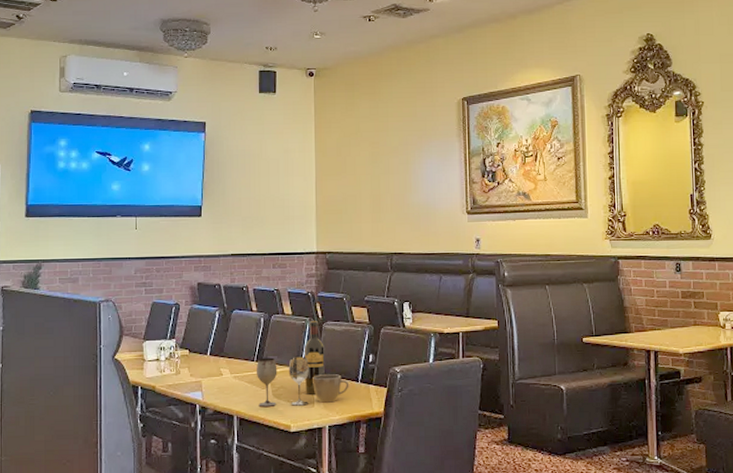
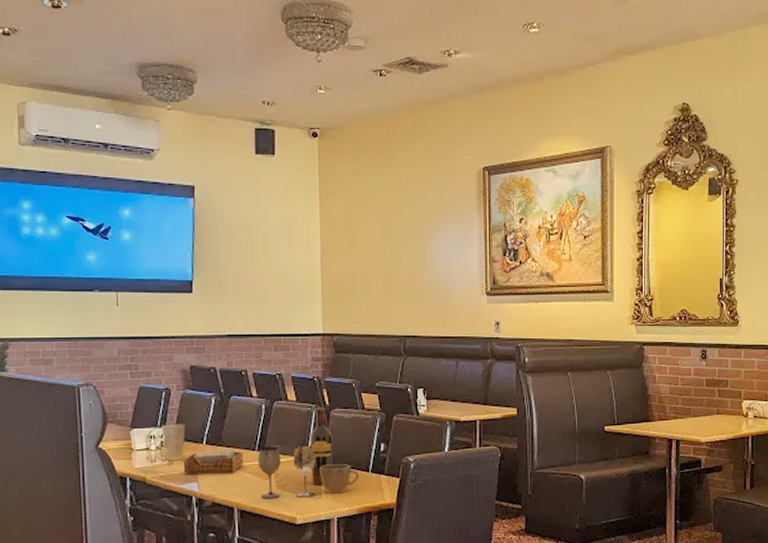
cup: none [170,336,192,371] -> present [161,424,186,461]
napkin holder: none [189,358,243,383] -> present [183,447,244,474]

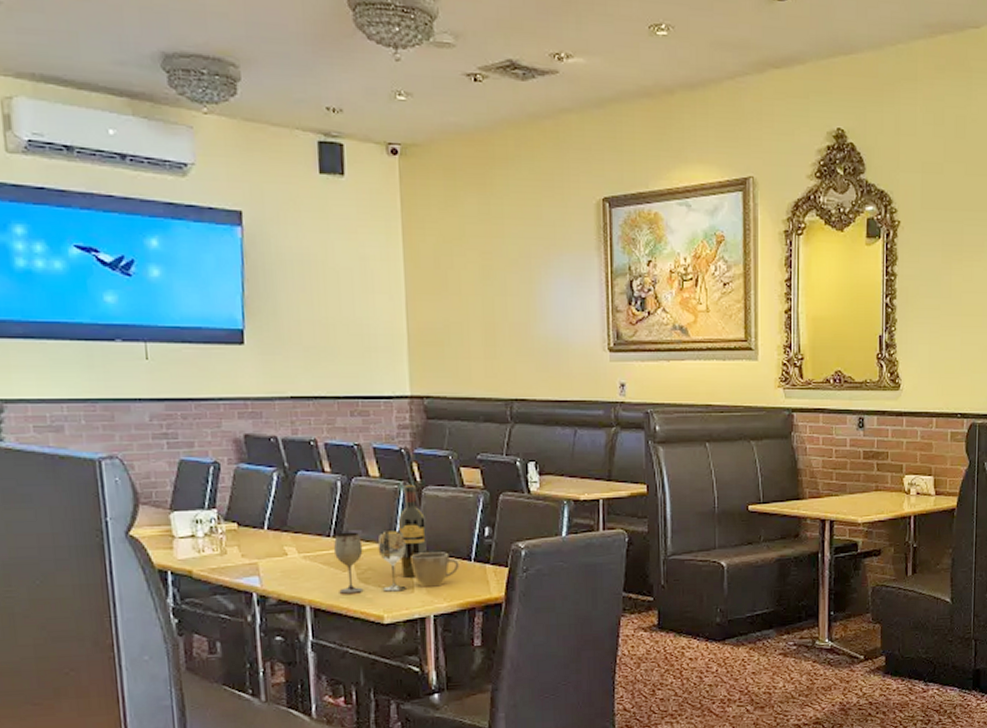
cup: present [161,424,186,461] -> none [209,505,242,550]
napkin holder: present [183,447,244,474] -> none [239,533,316,566]

